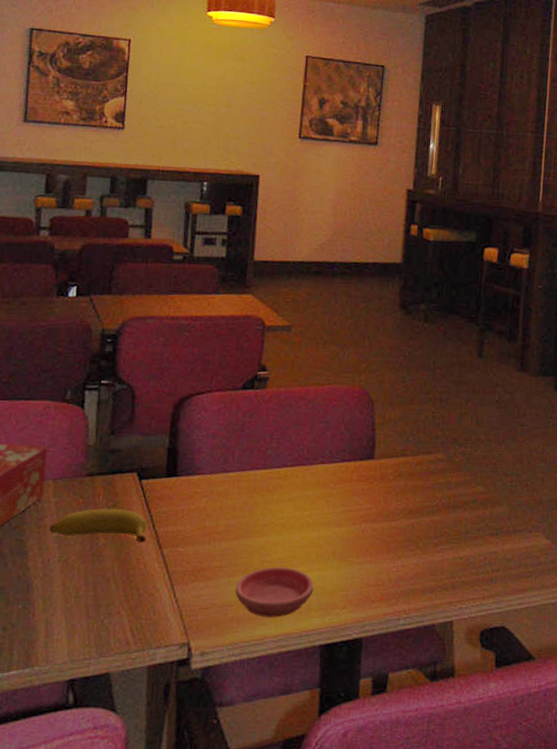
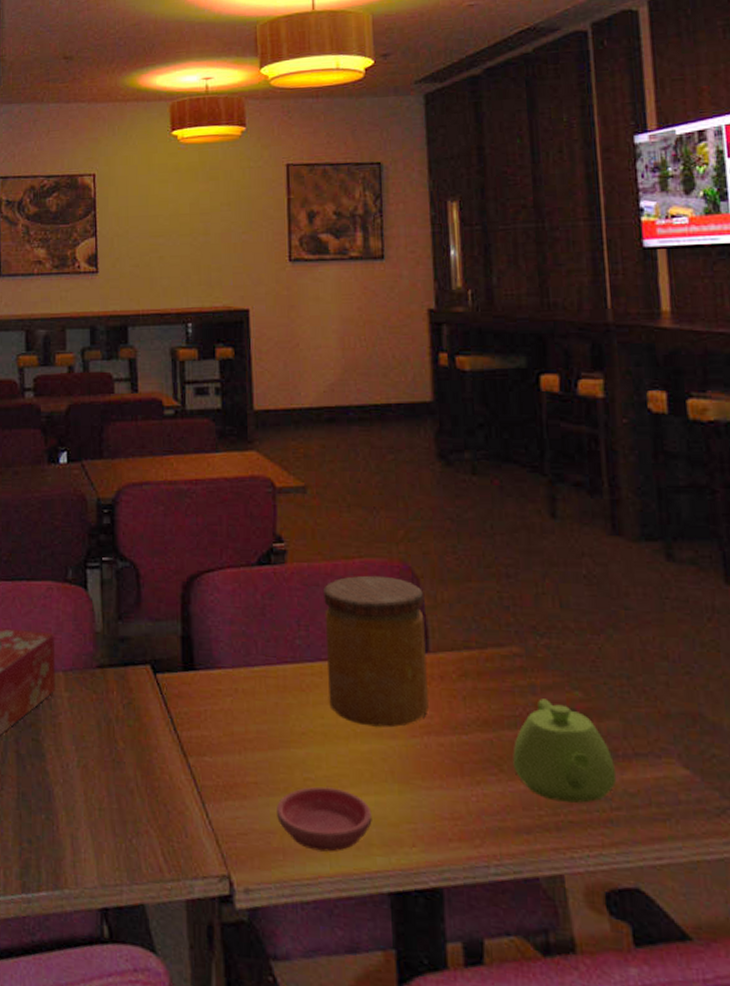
banana: present [49,508,147,544] -> none [65,706,168,750]
jar: none [290,398,375,518] -> present [324,575,429,728]
teapot: none [427,492,500,568] -> present [512,698,617,803]

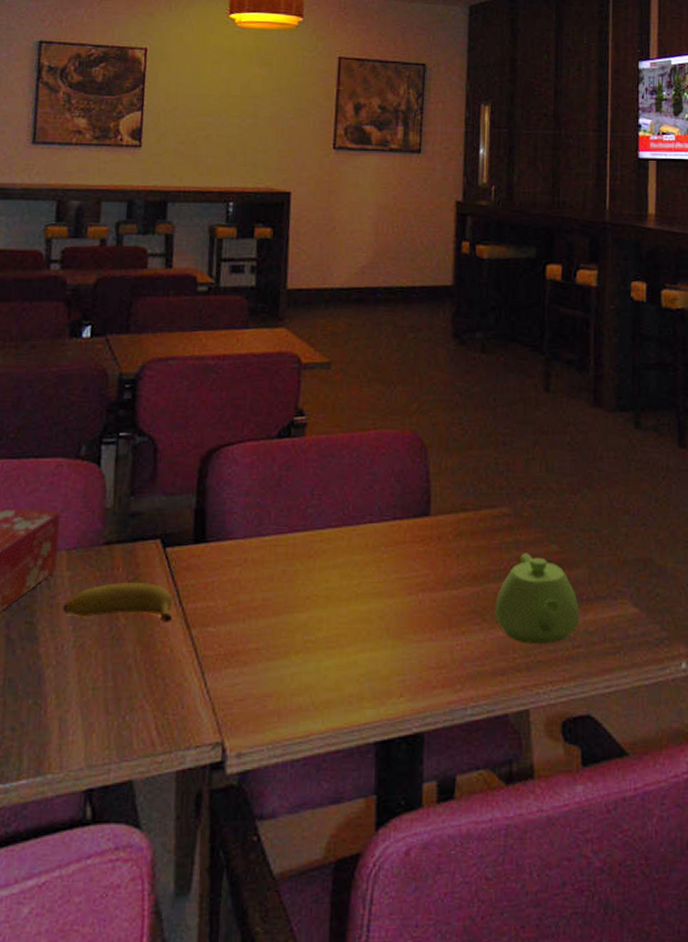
banana: none [65,706,168,750] -> present [63,583,173,624]
saucer: present [277,786,372,852] -> none [275,648,366,709]
jar: present [324,575,429,728] -> none [335,445,429,587]

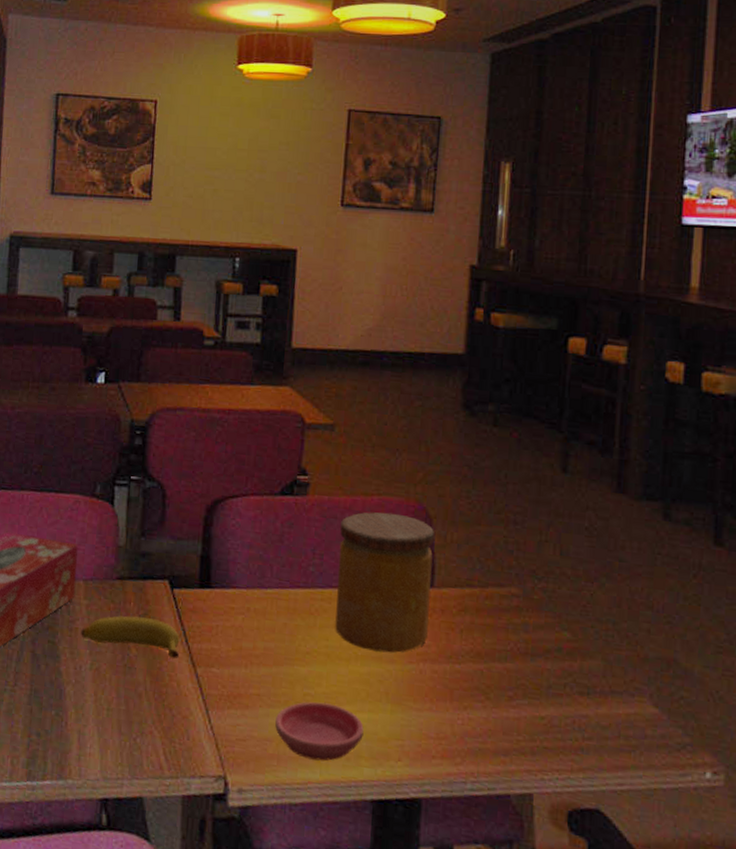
saucer: none [275,648,366,709] -> present [275,701,364,761]
jar: none [335,445,429,587] -> present [335,512,434,653]
teapot: present [495,553,580,644] -> none [499,636,592,732]

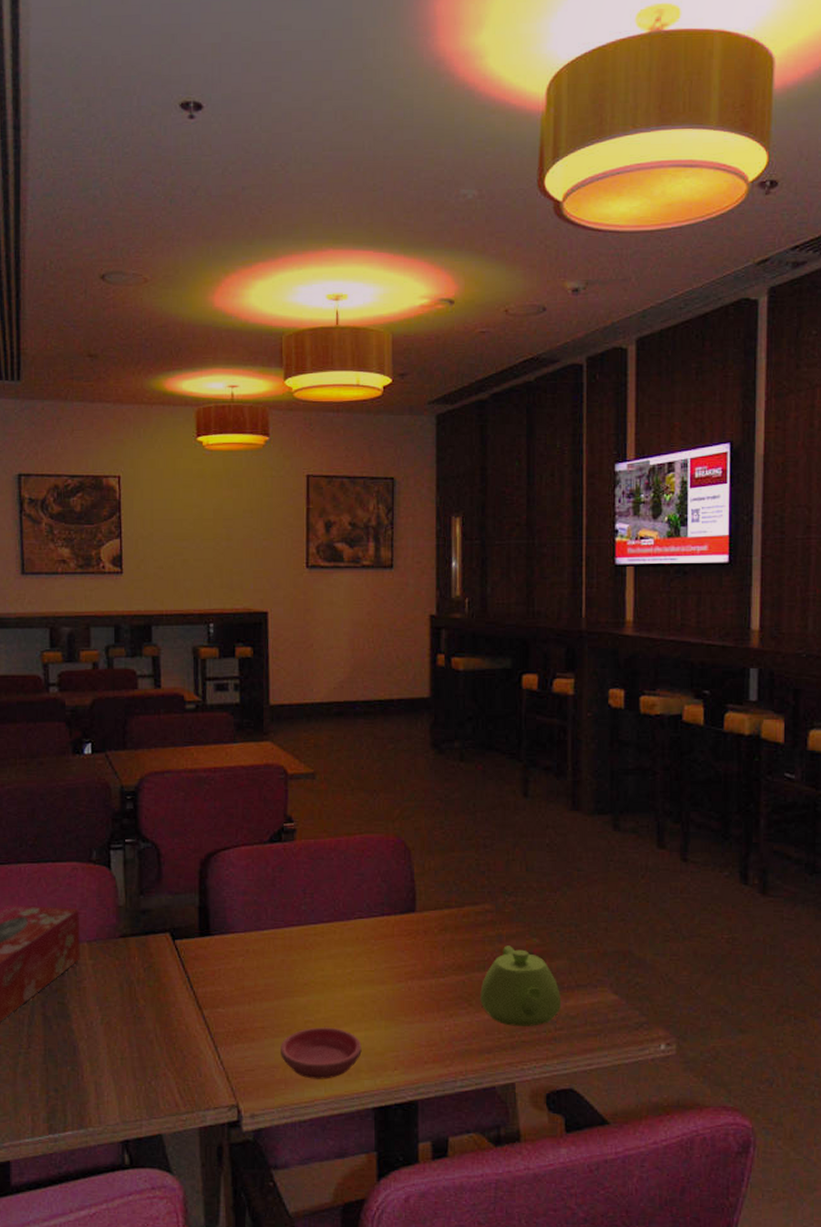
banana: present [81,616,180,660] -> none [89,970,185,1005]
jar: present [335,512,434,653] -> none [328,849,413,975]
teapot: none [499,636,592,732] -> present [480,945,562,1026]

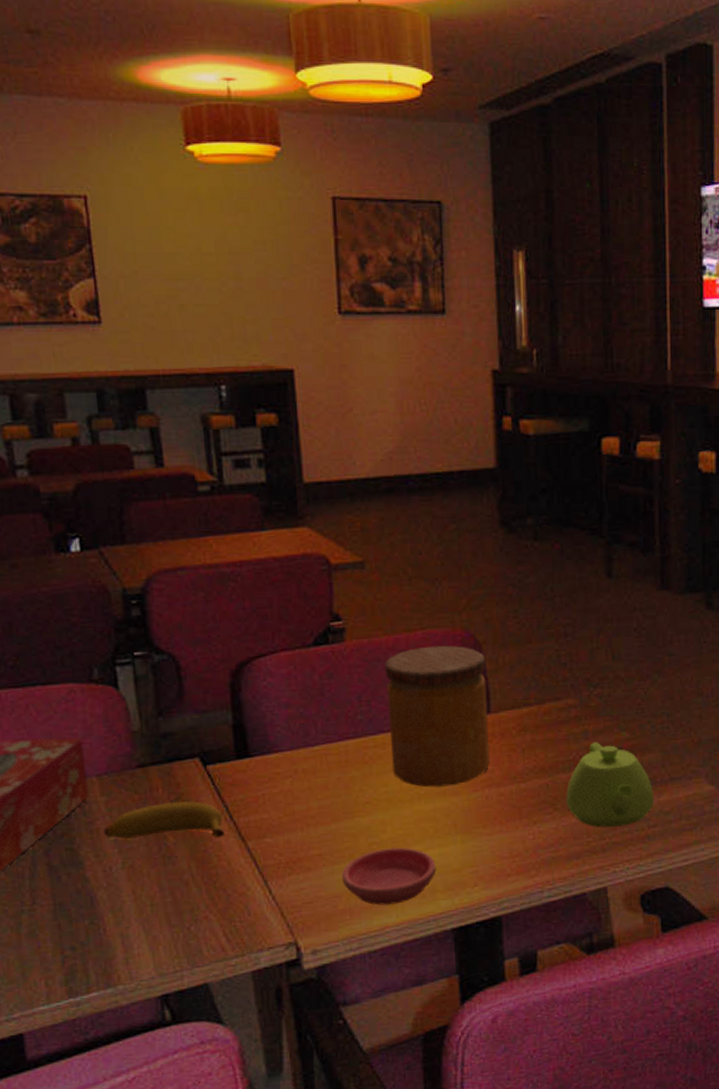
banana: none [89,970,185,1005] -> present [104,801,224,839]
jar: none [328,849,413,975] -> present [385,645,490,788]

